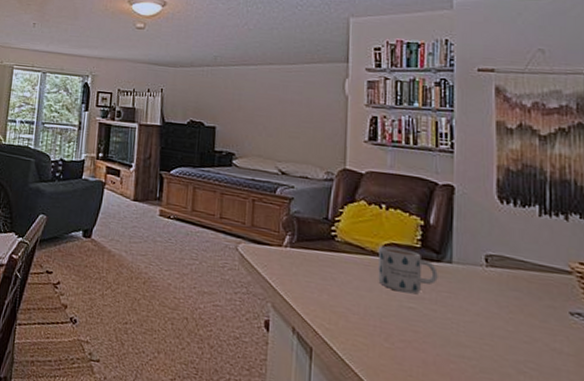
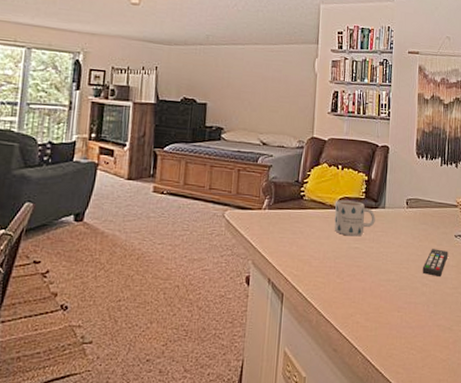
remote control: none [516,325,560,367] -> present [422,249,448,278]

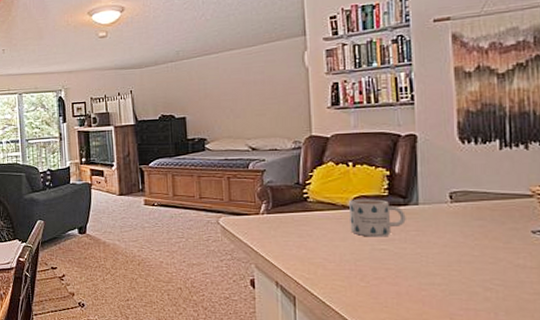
remote control: present [422,249,448,278] -> none [482,248,523,281]

